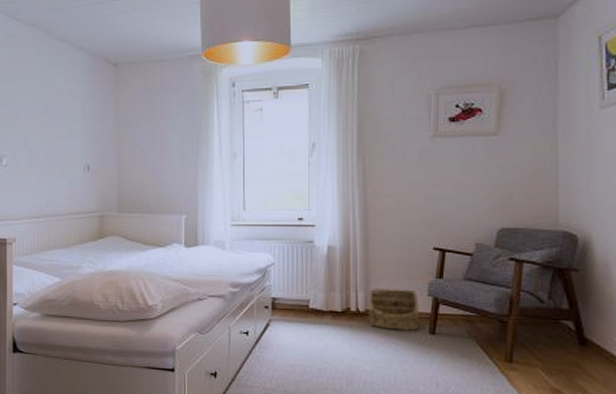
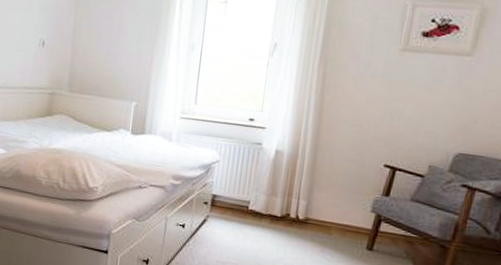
basket: present [368,287,420,332] -> none [306,197,361,245]

